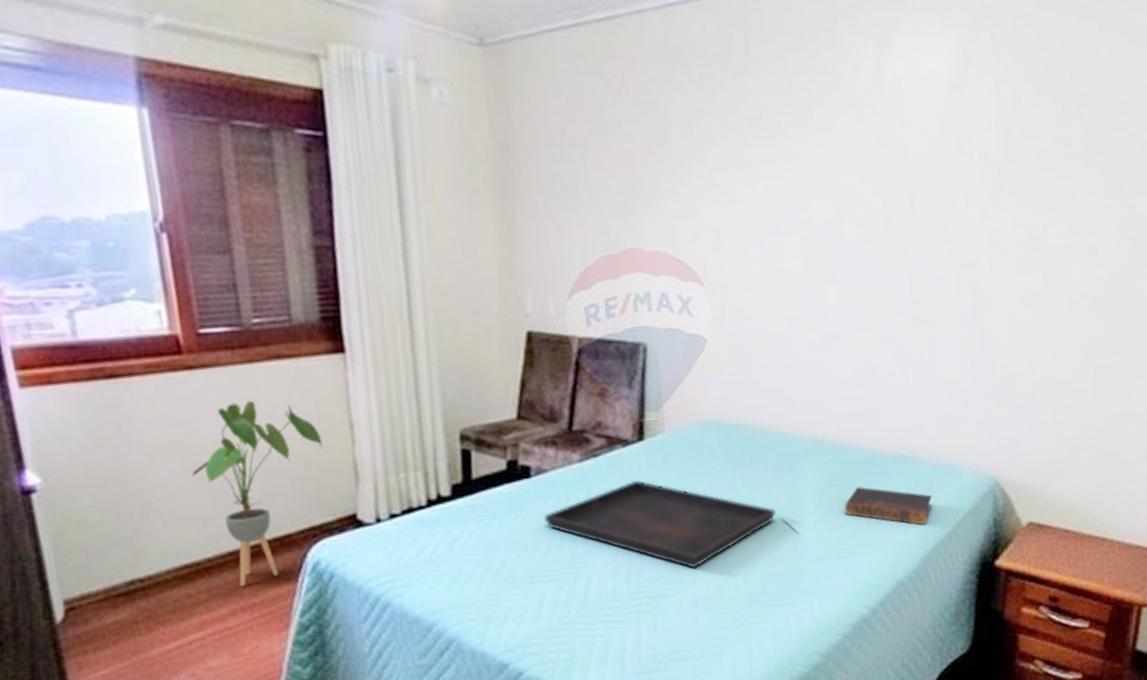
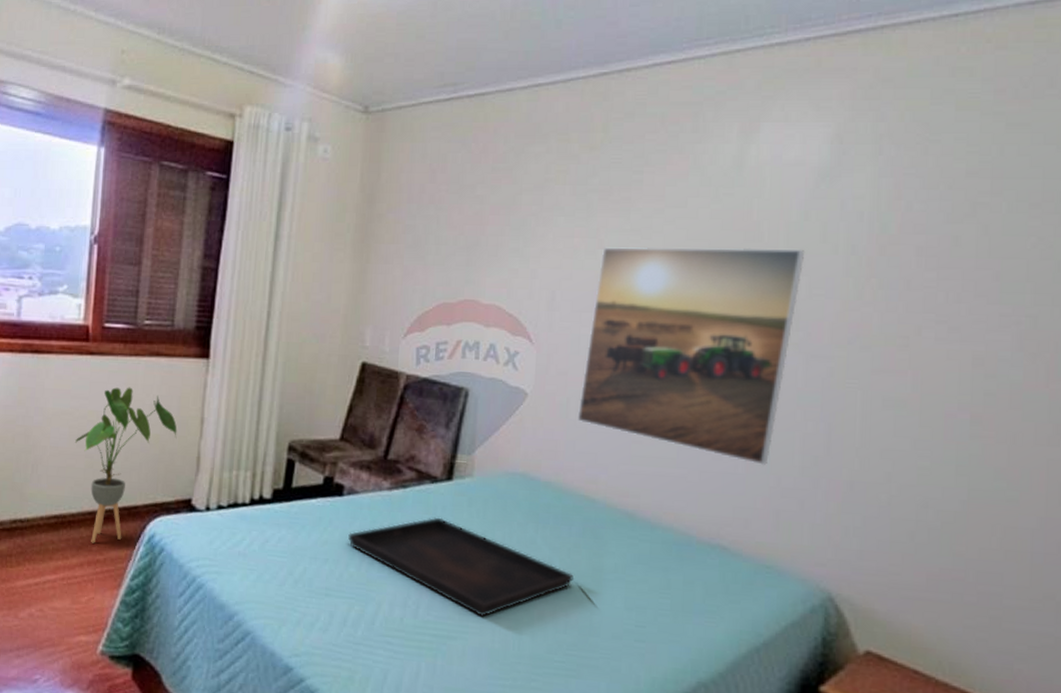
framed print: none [758,162,945,375] -> present [578,246,804,466]
book: present [844,486,933,525] -> none [648,570,751,627]

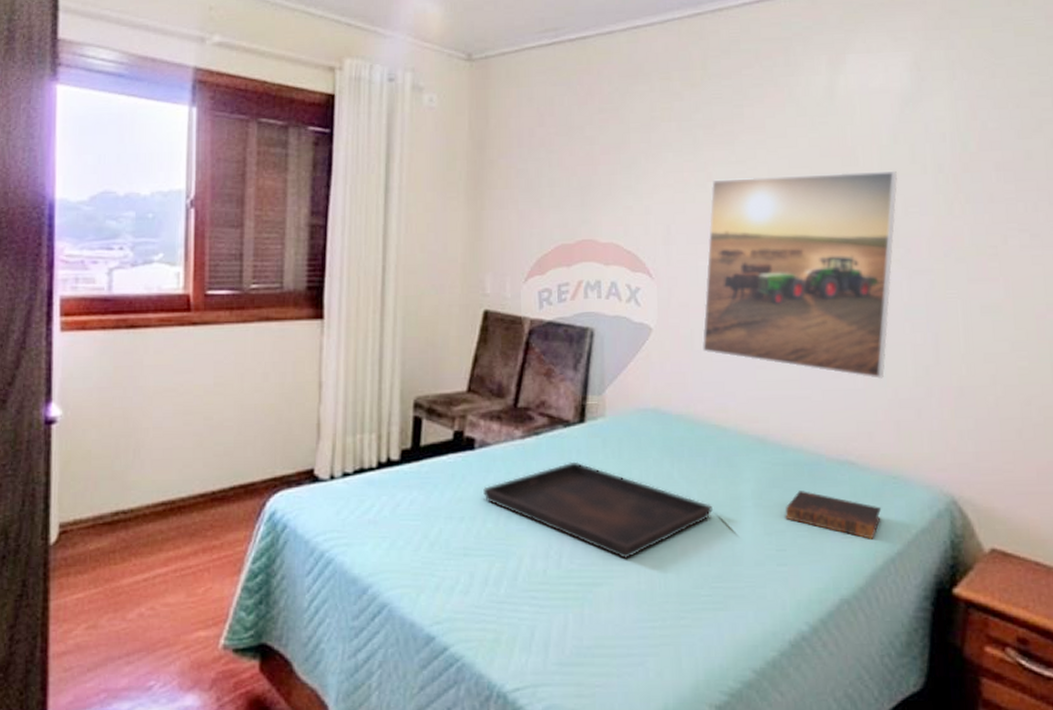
house plant: present [76,387,177,543] -> none [182,356,294,528]
book: none [648,570,751,627] -> present [785,491,882,539]

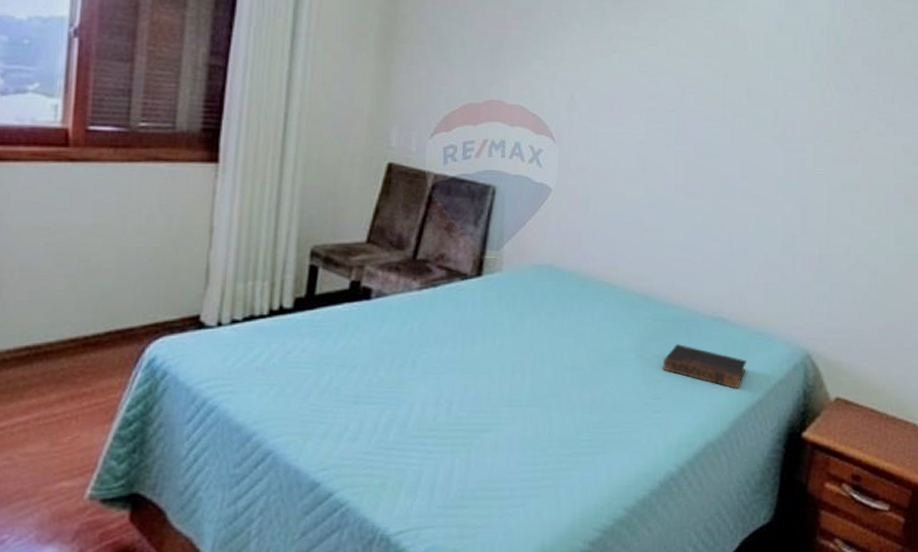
serving tray: present [483,461,713,559] -> none [377,313,597,406]
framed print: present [702,170,898,380] -> none [598,52,780,246]

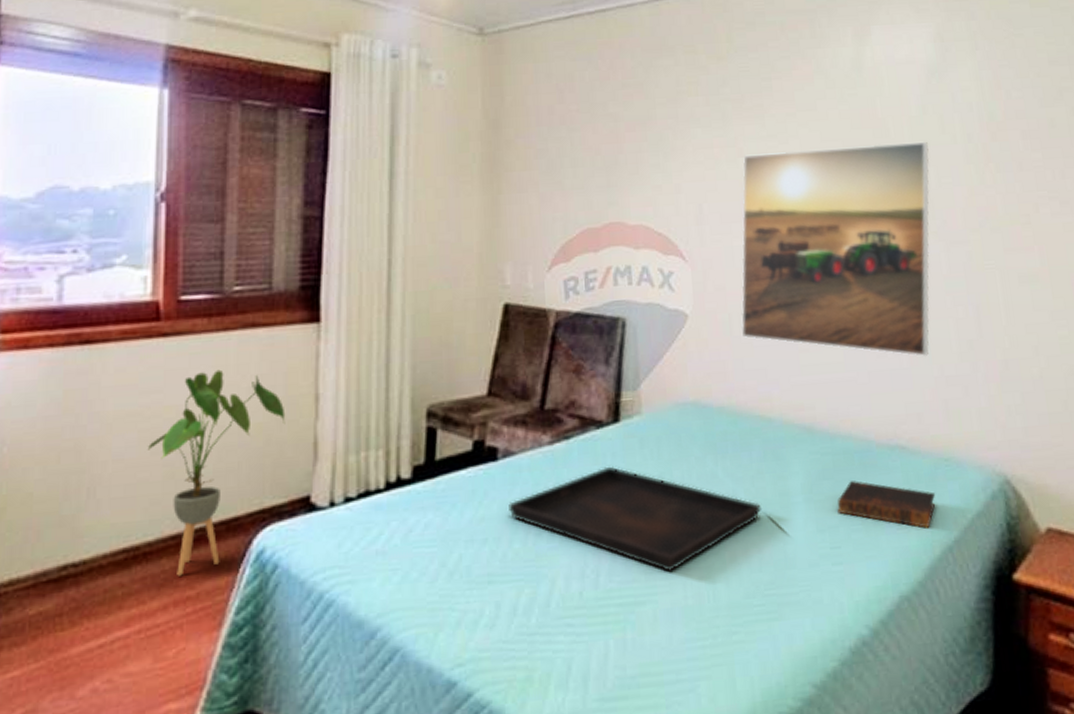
house plant: none [53,196,182,374] -> present [148,369,286,576]
serving tray: none [377,313,597,406] -> present [508,466,761,572]
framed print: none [598,52,780,246] -> present [741,141,930,357]

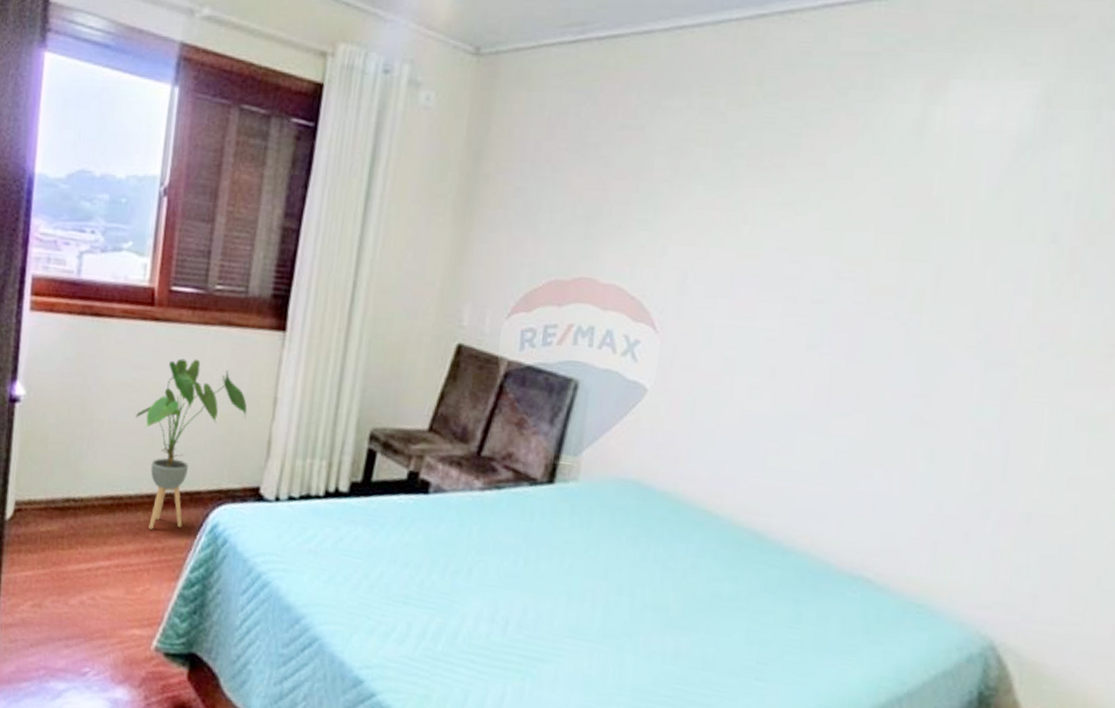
serving tray: present [508,466,761,572] -> none [432,524,688,640]
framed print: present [741,141,930,357] -> none [705,222,992,489]
book: present [837,481,936,528] -> none [773,601,897,672]

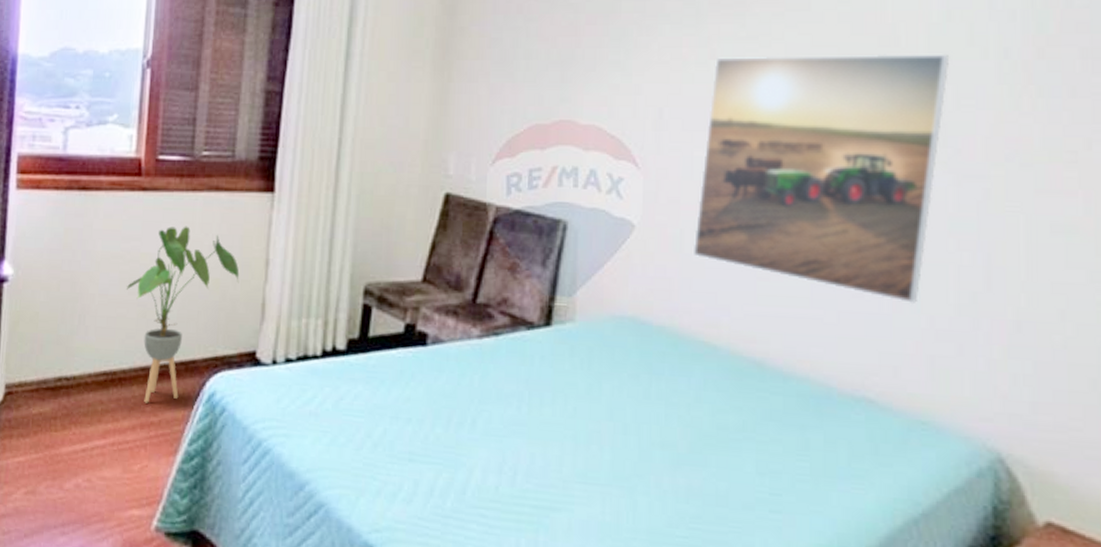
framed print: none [705,222,992,489] -> present [694,54,949,305]

